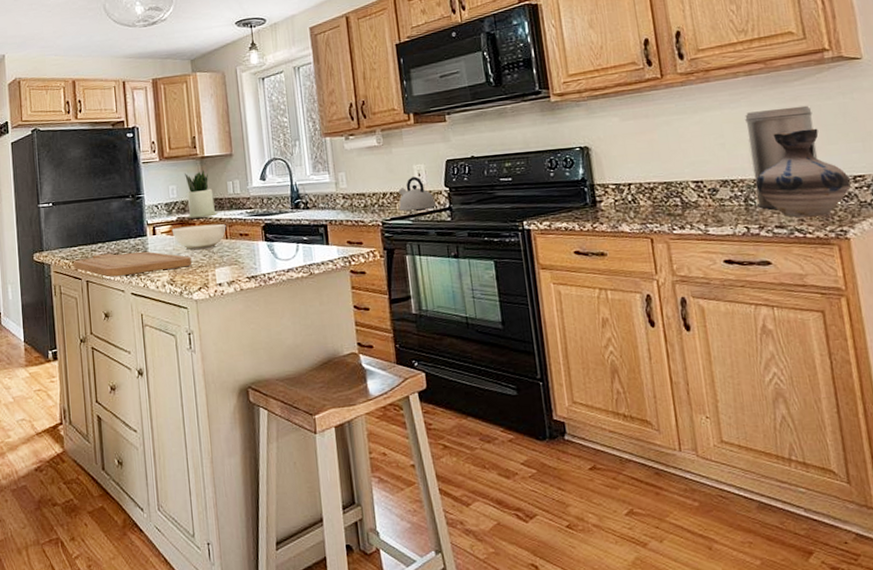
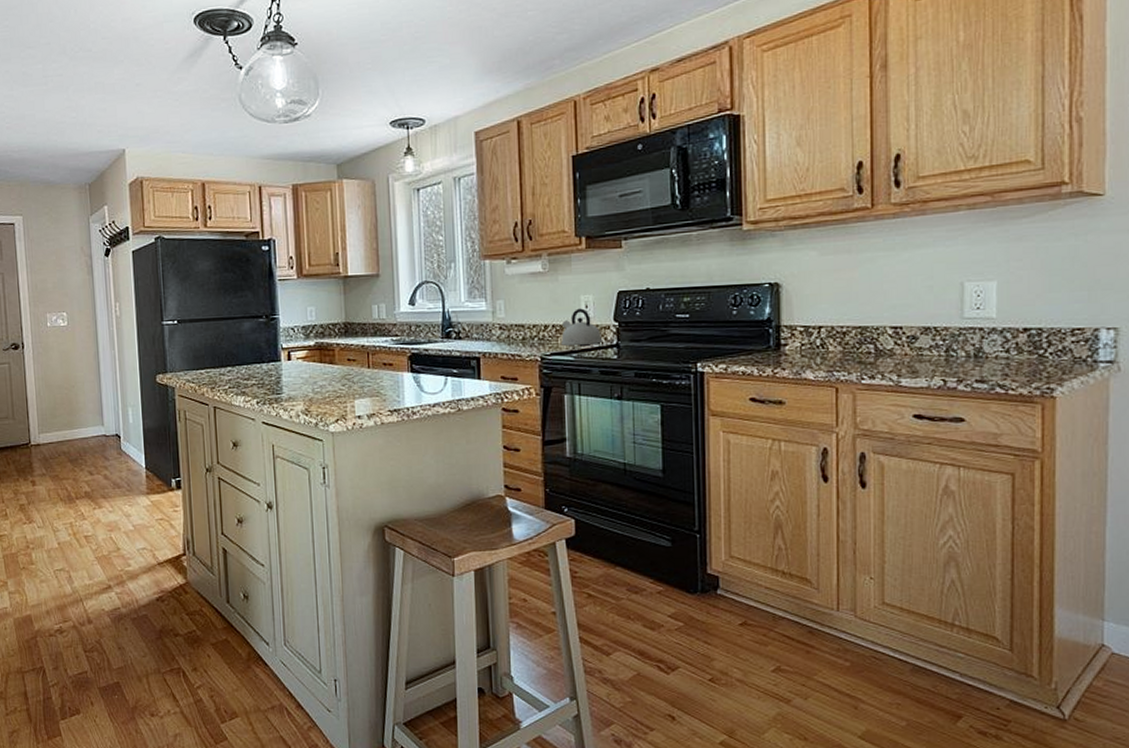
chopping board: present [73,251,192,277] -> none [200,377,329,404]
bowl: present [171,223,226,250] -> none [308,351,369,378]
planter: present [185,169,218,220] -> none [325,290,360,345]
canister: present [745,105,818,209] -> none [959,246,1037,362]
ceramic jug: present [755,128,851,218] -> none [961,273,1066,372]

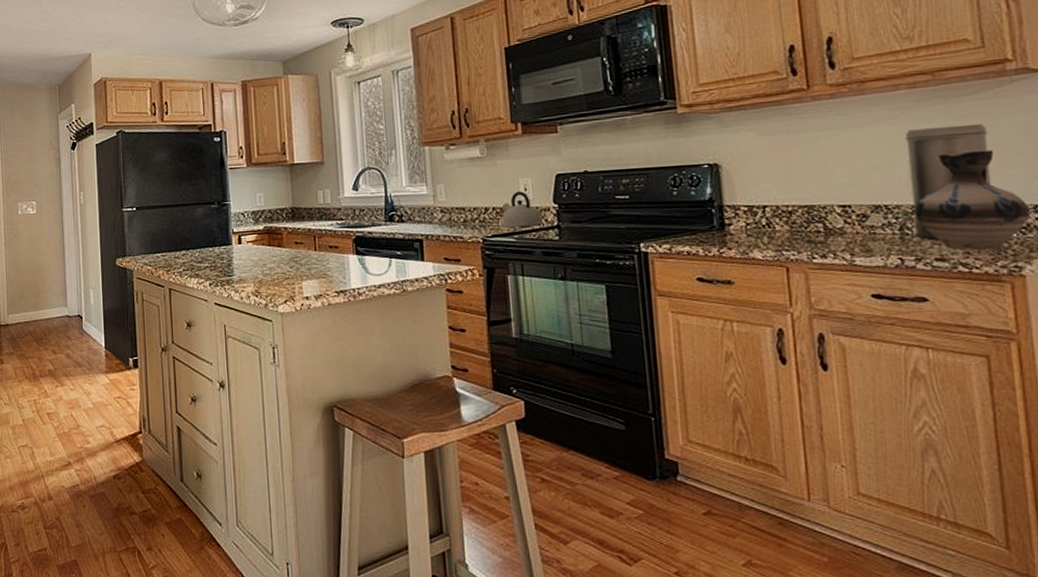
canister: none [959,246,1037,362] -> present [905,123,992,240]
ceramic jug: none [961,273,1066,372] -> present [914,149,1030,251]

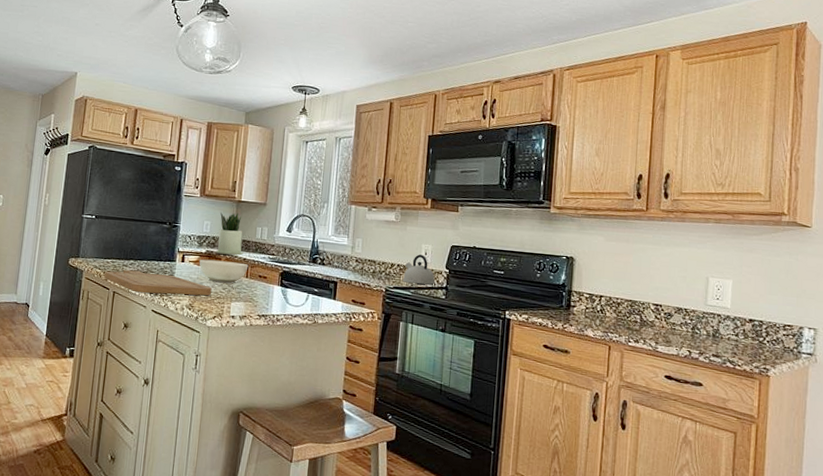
chopping board: none [156,260,278,286] -> present [104,269,212,296]
bowl: none [258,234,315,261] -> present [199,259,249,283]
planter: none [273,177,307,229] -> present [215,212,243,256]
canister: present [905,123,992,240] -> none [702,254,762,340]
ceramic jug: present [914,149,1030,251] -> none [704,276,780,354]

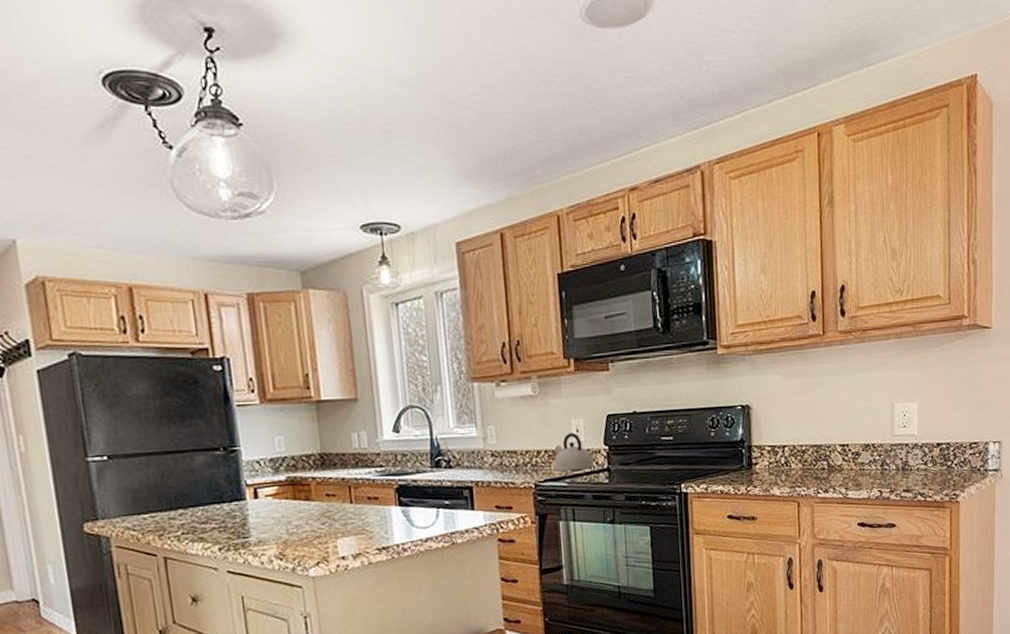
chopping board: present [104,269,212,296] -> none [144,518,307,552]
bowl: present [199,259,249,283] -> none [279,484,351,517]
planter: present [215,212,243,256] -> none [295,417,339,480]

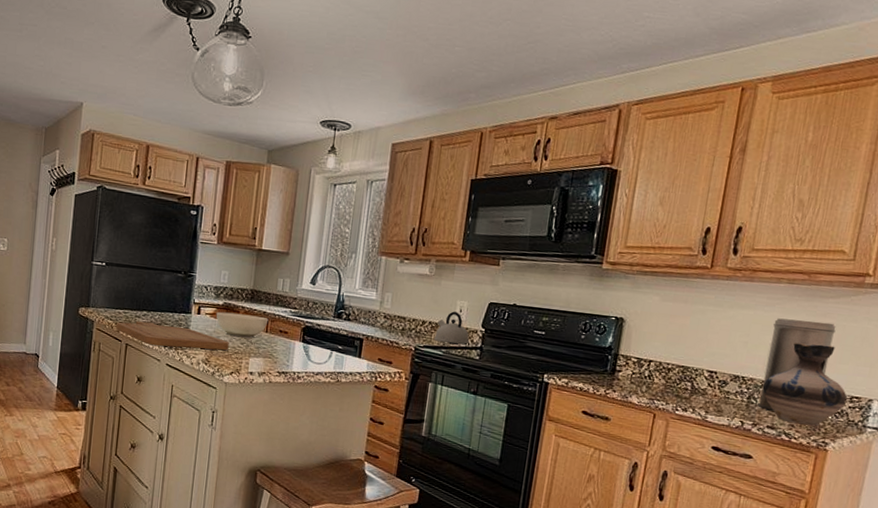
chopping board: none [144,518,307,552] -> present [116,321,229,351]
bowl: none [279,484,351,517] -> present [216,311,269,338]
canister: none [891,372,946,474] -> present [757,318,836,411]
ceramic jug: none [892,395,966,482] -> present [762,343,847,426]

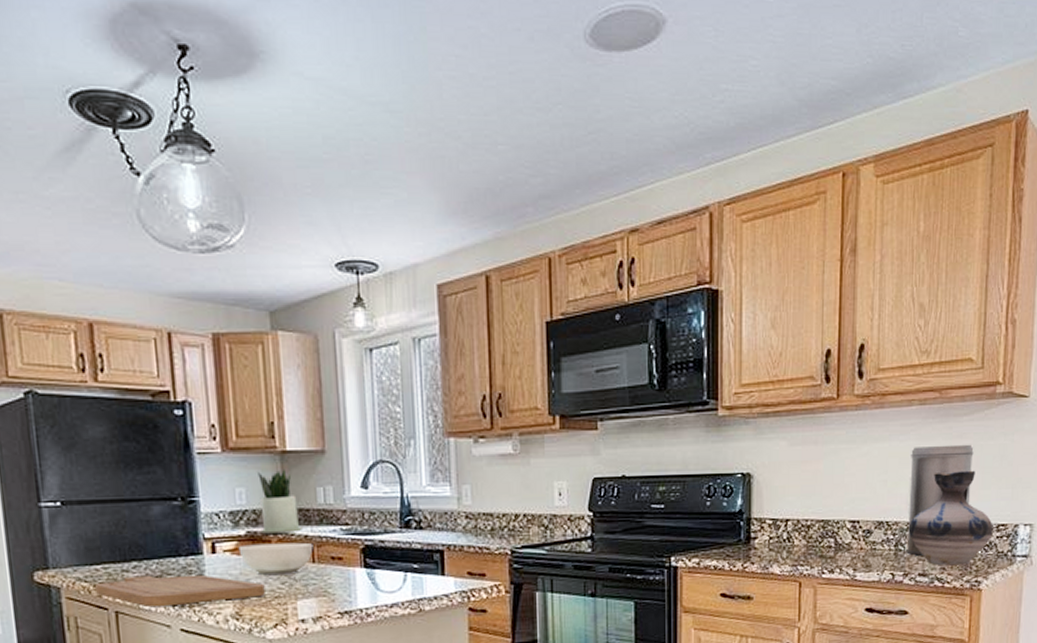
planter: none [233,261,263,309] -> present [258,469,302,535]
kettle: present [434,311,470,344] -> none [533,496,577,539]

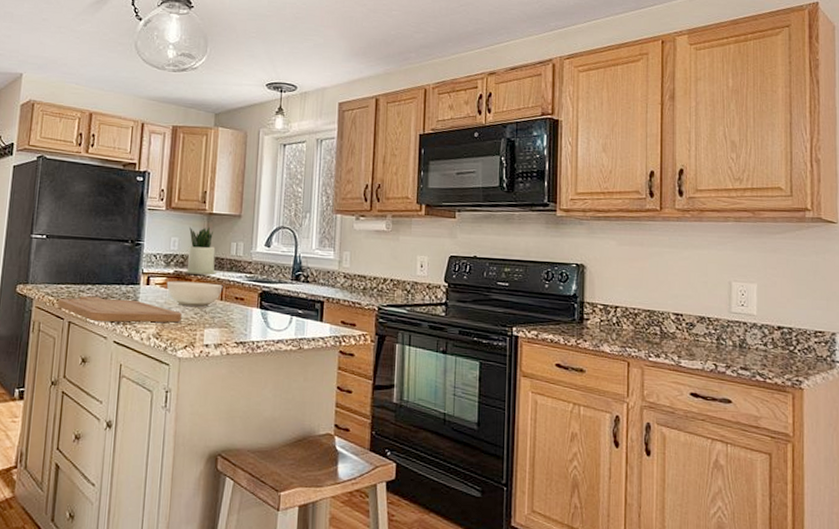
canister: present [906,444,974,556] -> none [728,256,788,351]
ceramic jug: present [908,470,993,566] -> none [729,280,811,364]

